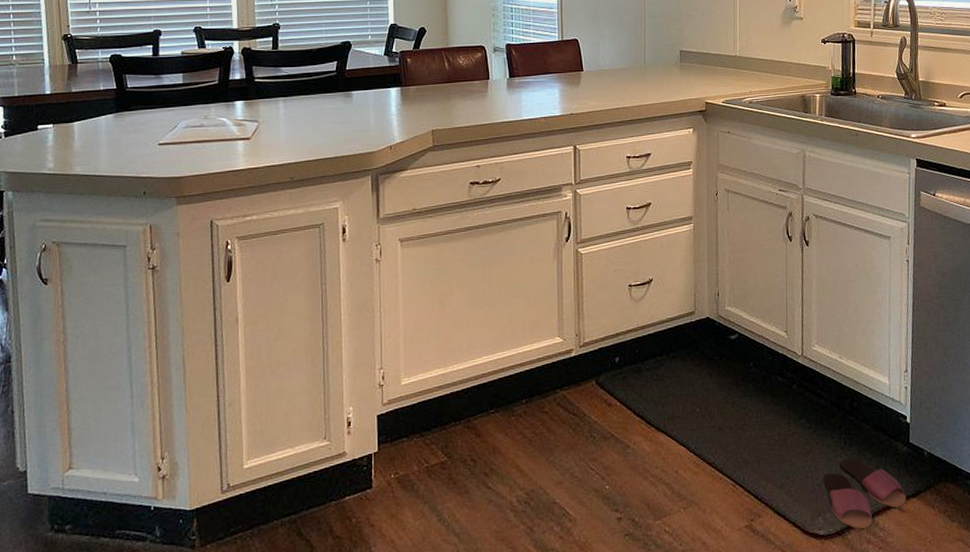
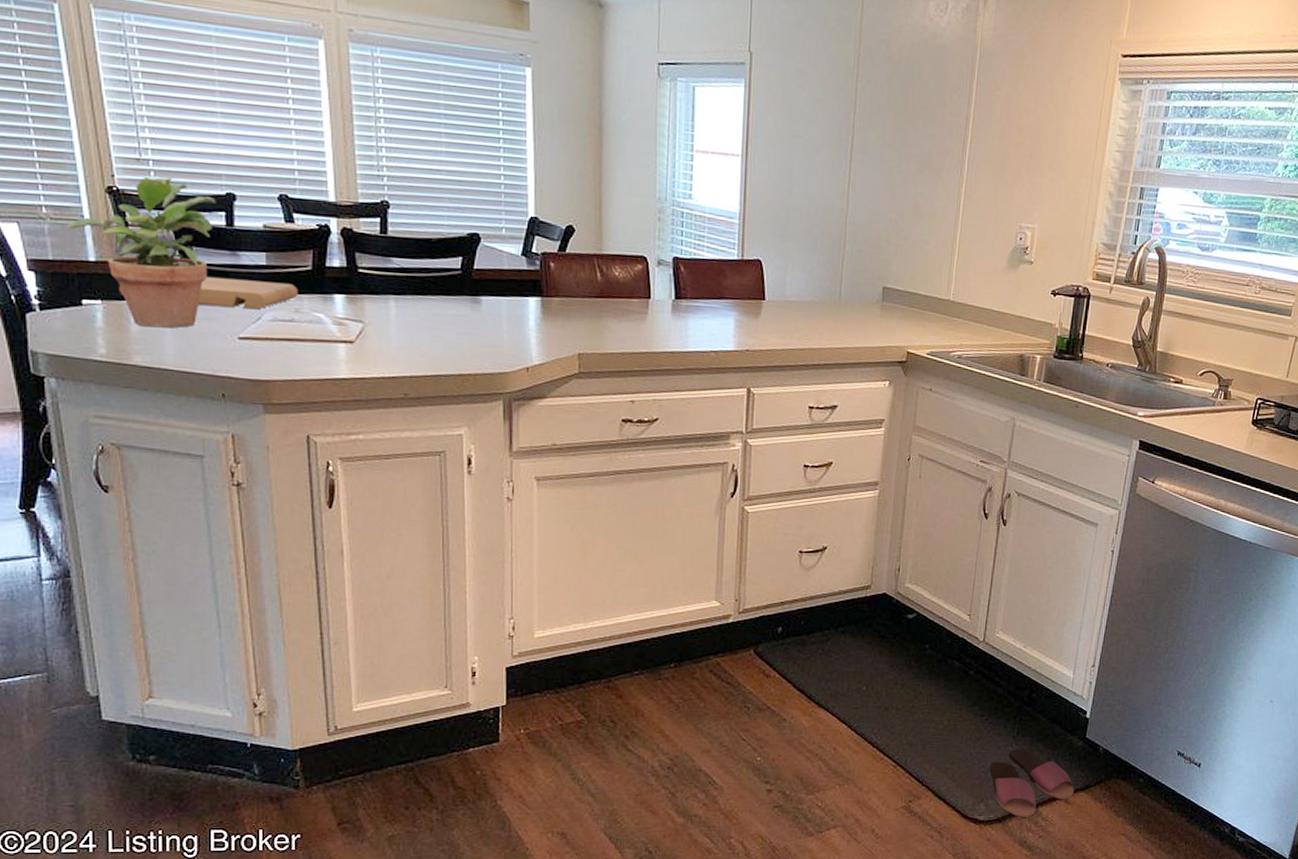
potted plant: none [31,23,146,142] -> present [67,177,216,328]
cutting board: none [66,96,207,120] -> present [118,277,298,310]

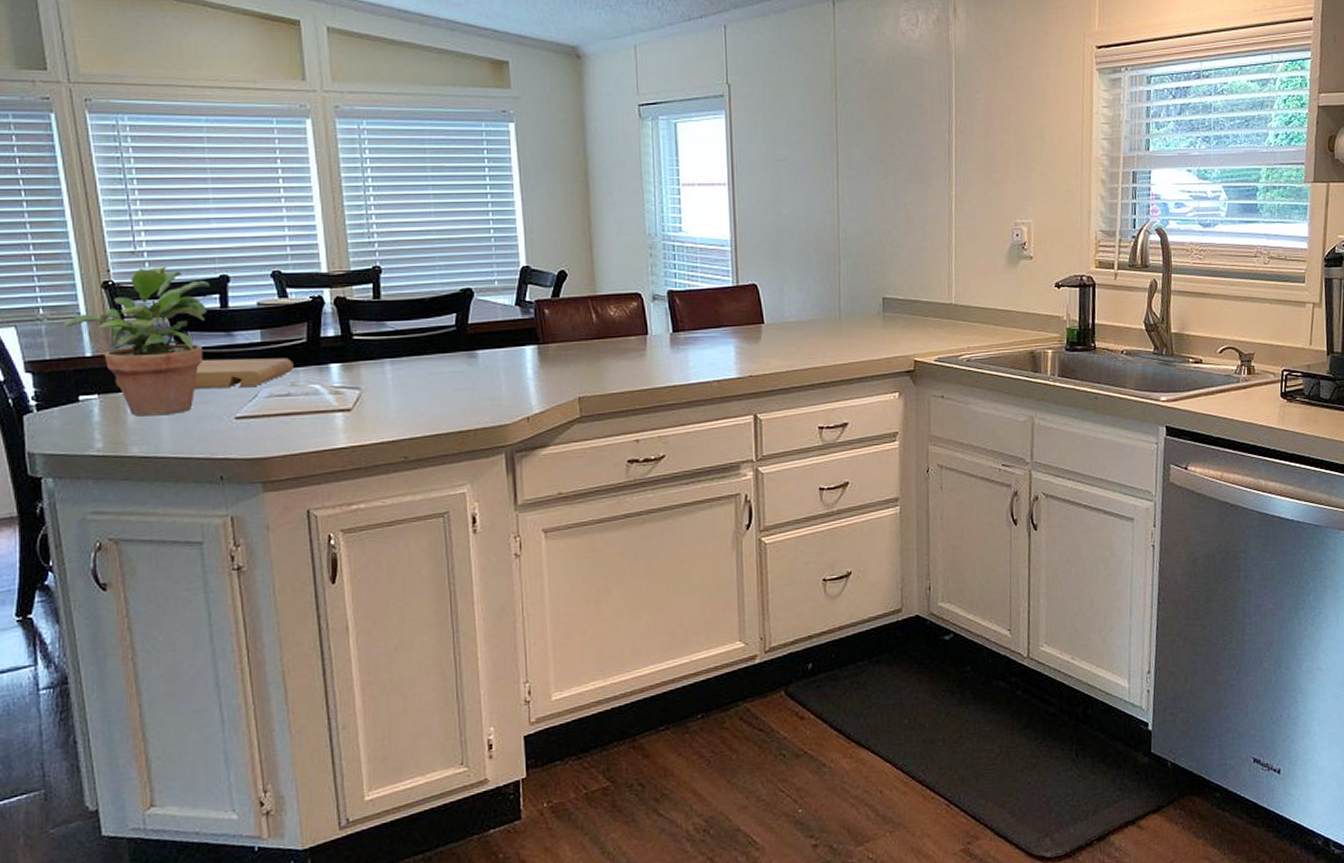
slippers: present [989,748,1074,817] -> none [1050,770,1146,850]

